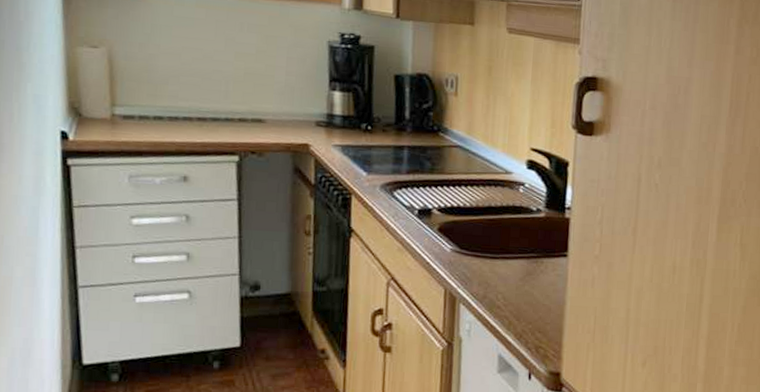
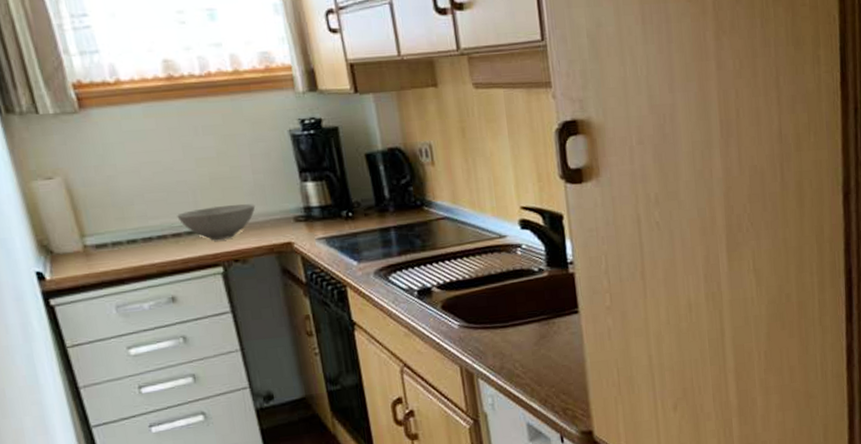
bowl: none [206,98,282,131] -> present [177,204,256,240]

